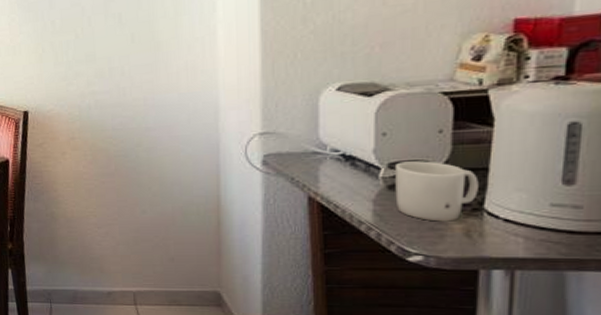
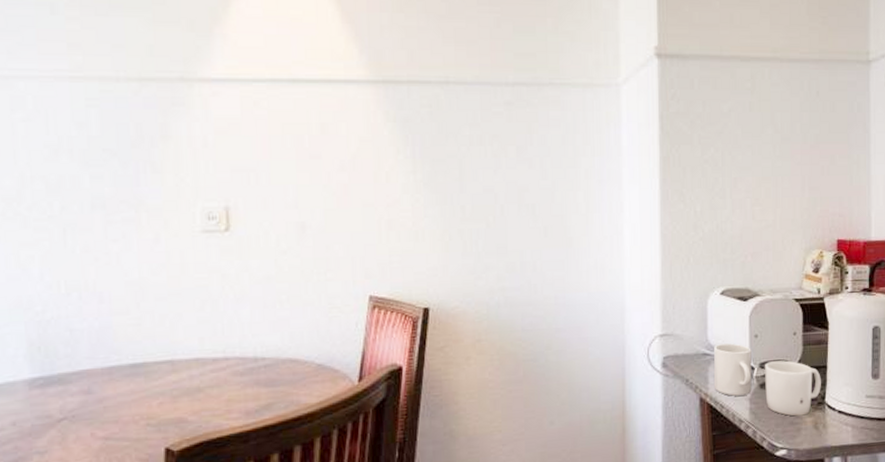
cup: none [325,142,377,198] -> present [713,343,752,397]

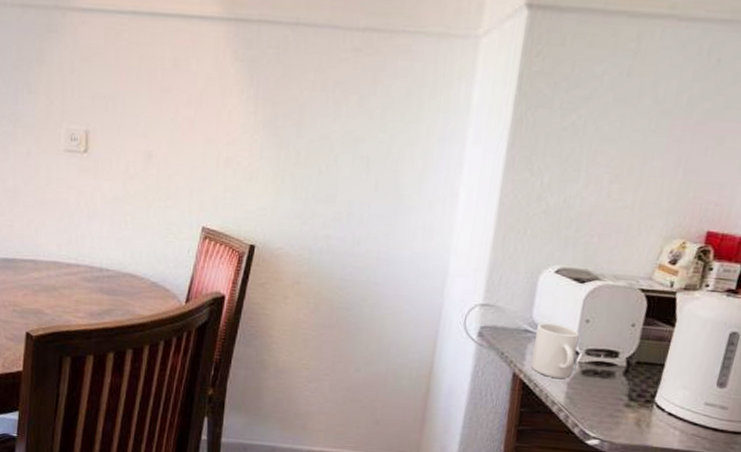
mug: present [765,360,821,416] -> none [585,349,655,410]

